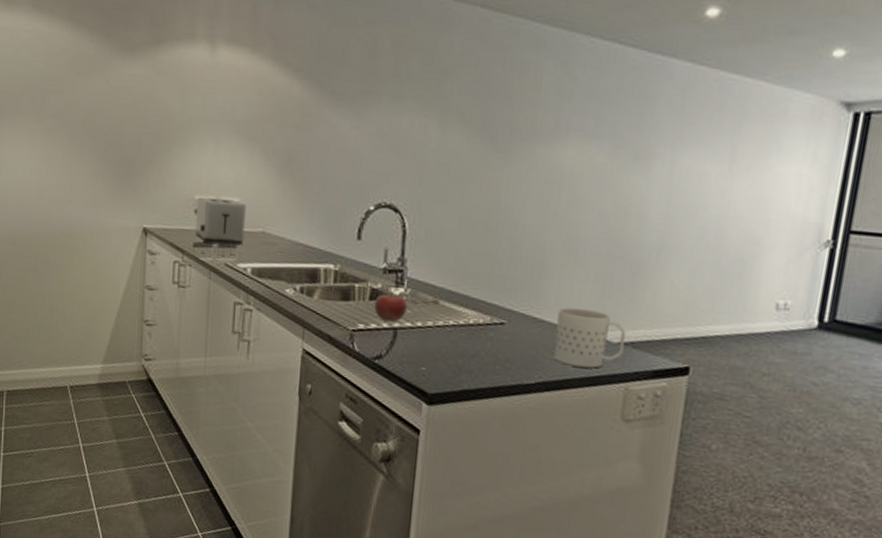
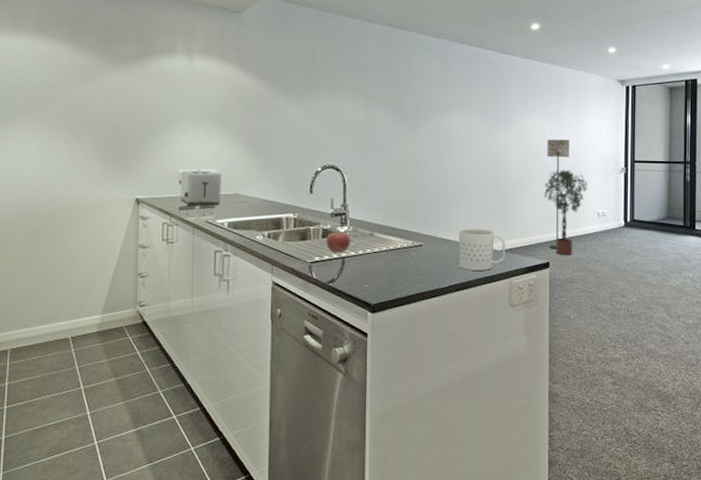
floor lamp: none [692,188,746,350] -> present [546,139,569,249]
potted tree: none [693,234,767,362] -> present [543,169,588,256]

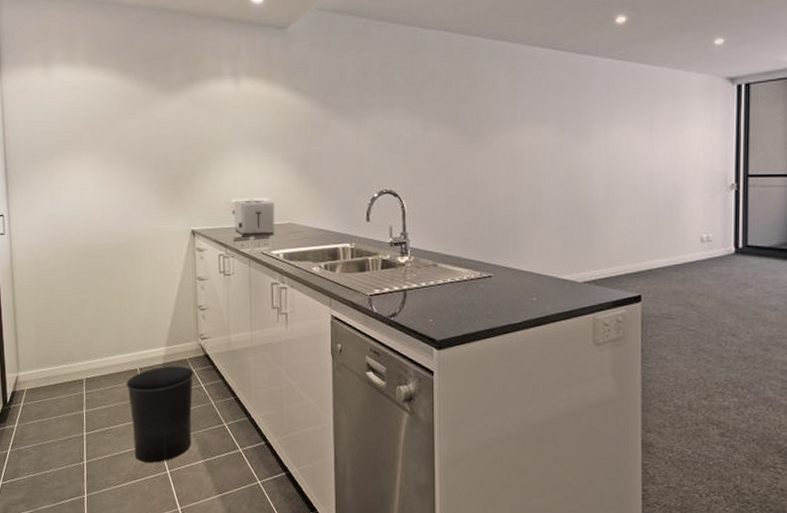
waste bin: none [55,334,130,434] -> present [126,366,194,463]
fruit: present [326,229,351,253] -> none [386,259,413,285]
mug: present [458,228,505,271] -> none [533,257,588,305]
potted tree: present [543,169,588,256] -> none [633,187,689,289]
floor lamp: present [546,139,569,249] -> none [636,152,665,280]

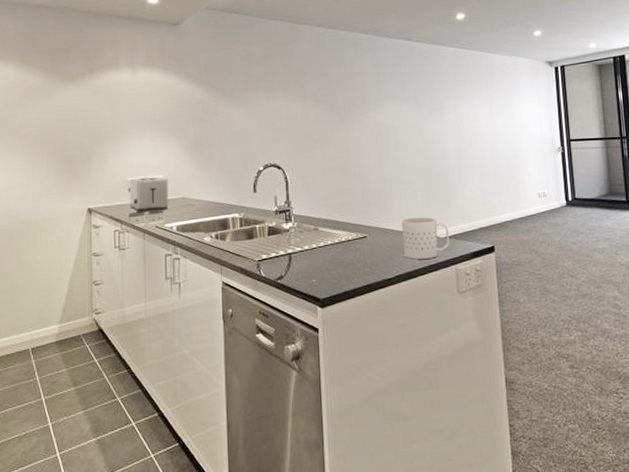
waste bin: present [126,366,194,463] -> none [16,342,87,447]
mug: none [533,257,588,305] -> present [401,216,449,259]

